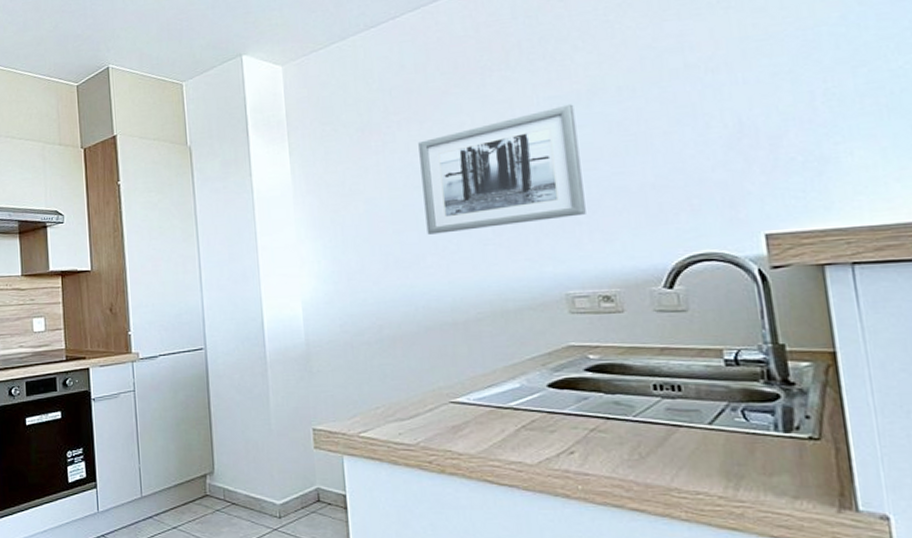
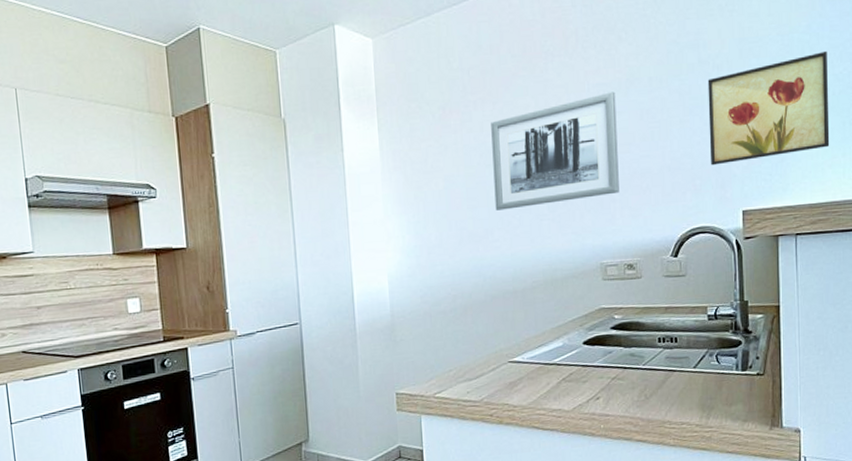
wall art: none [699,43,894,182] -> present [707,50,830,166]

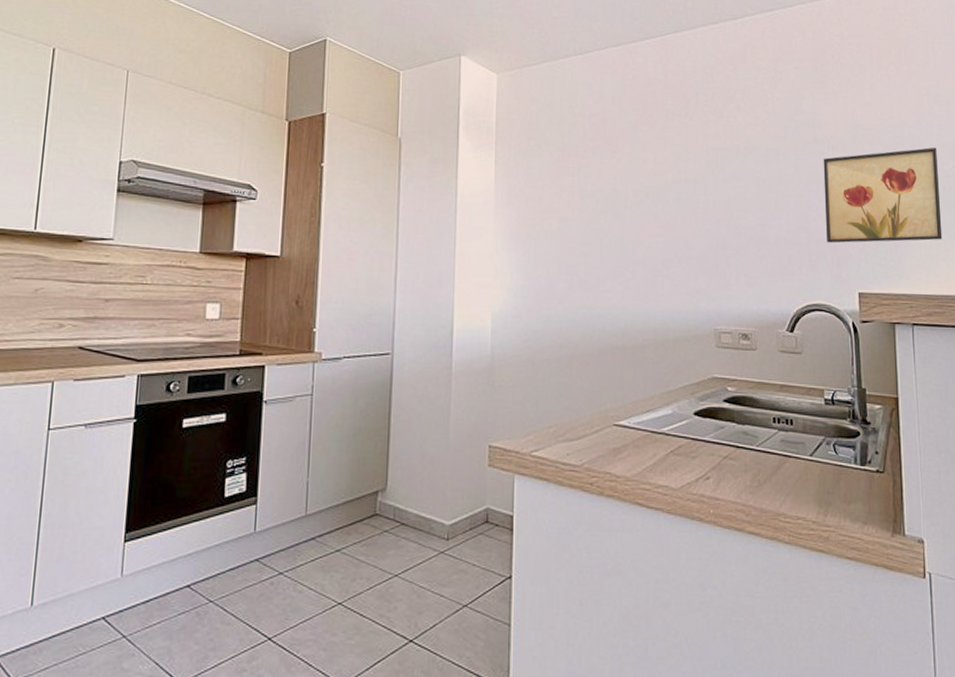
wall art: present [491,91,619,211] -> none [609,157,735,261]

